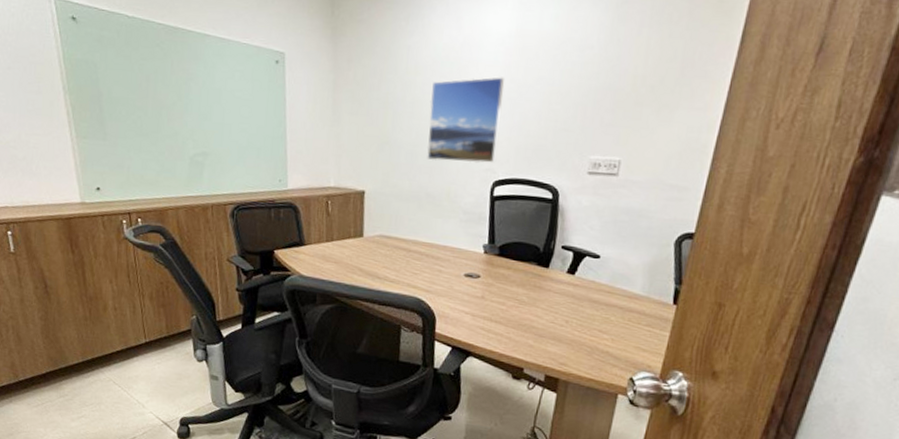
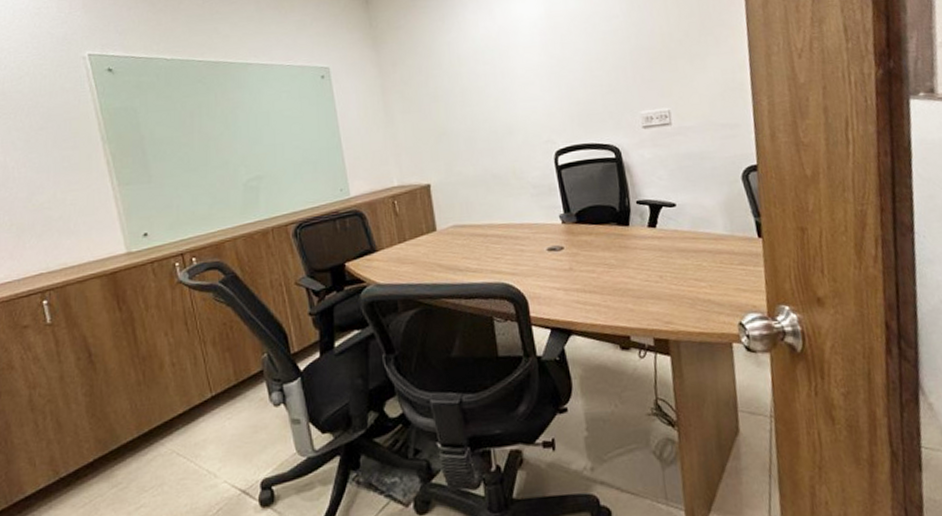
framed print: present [426,77,505,163] -> none [478,55,553,143]

